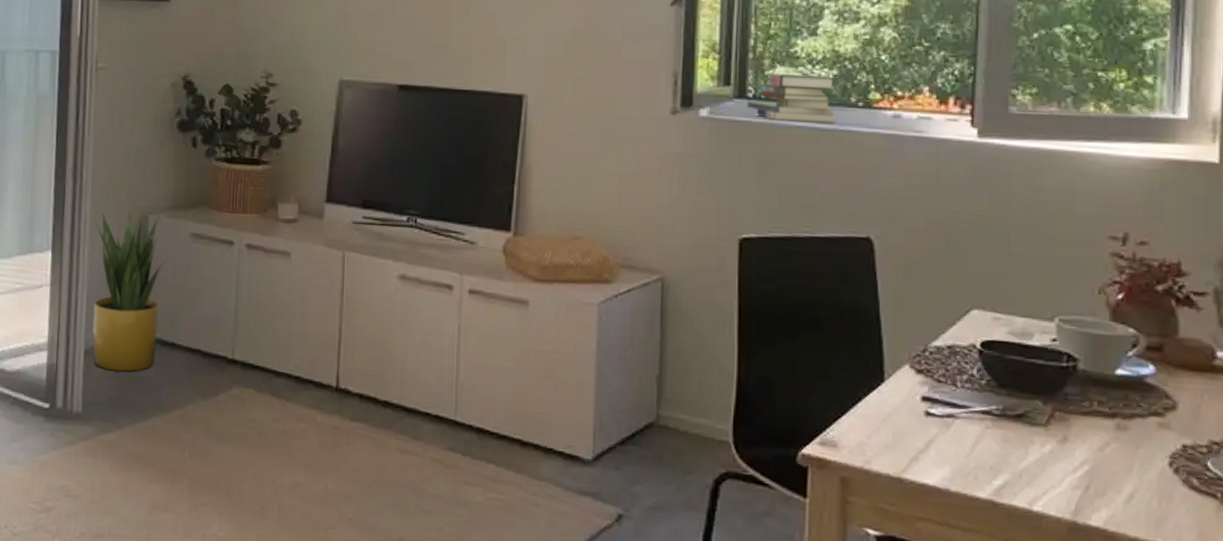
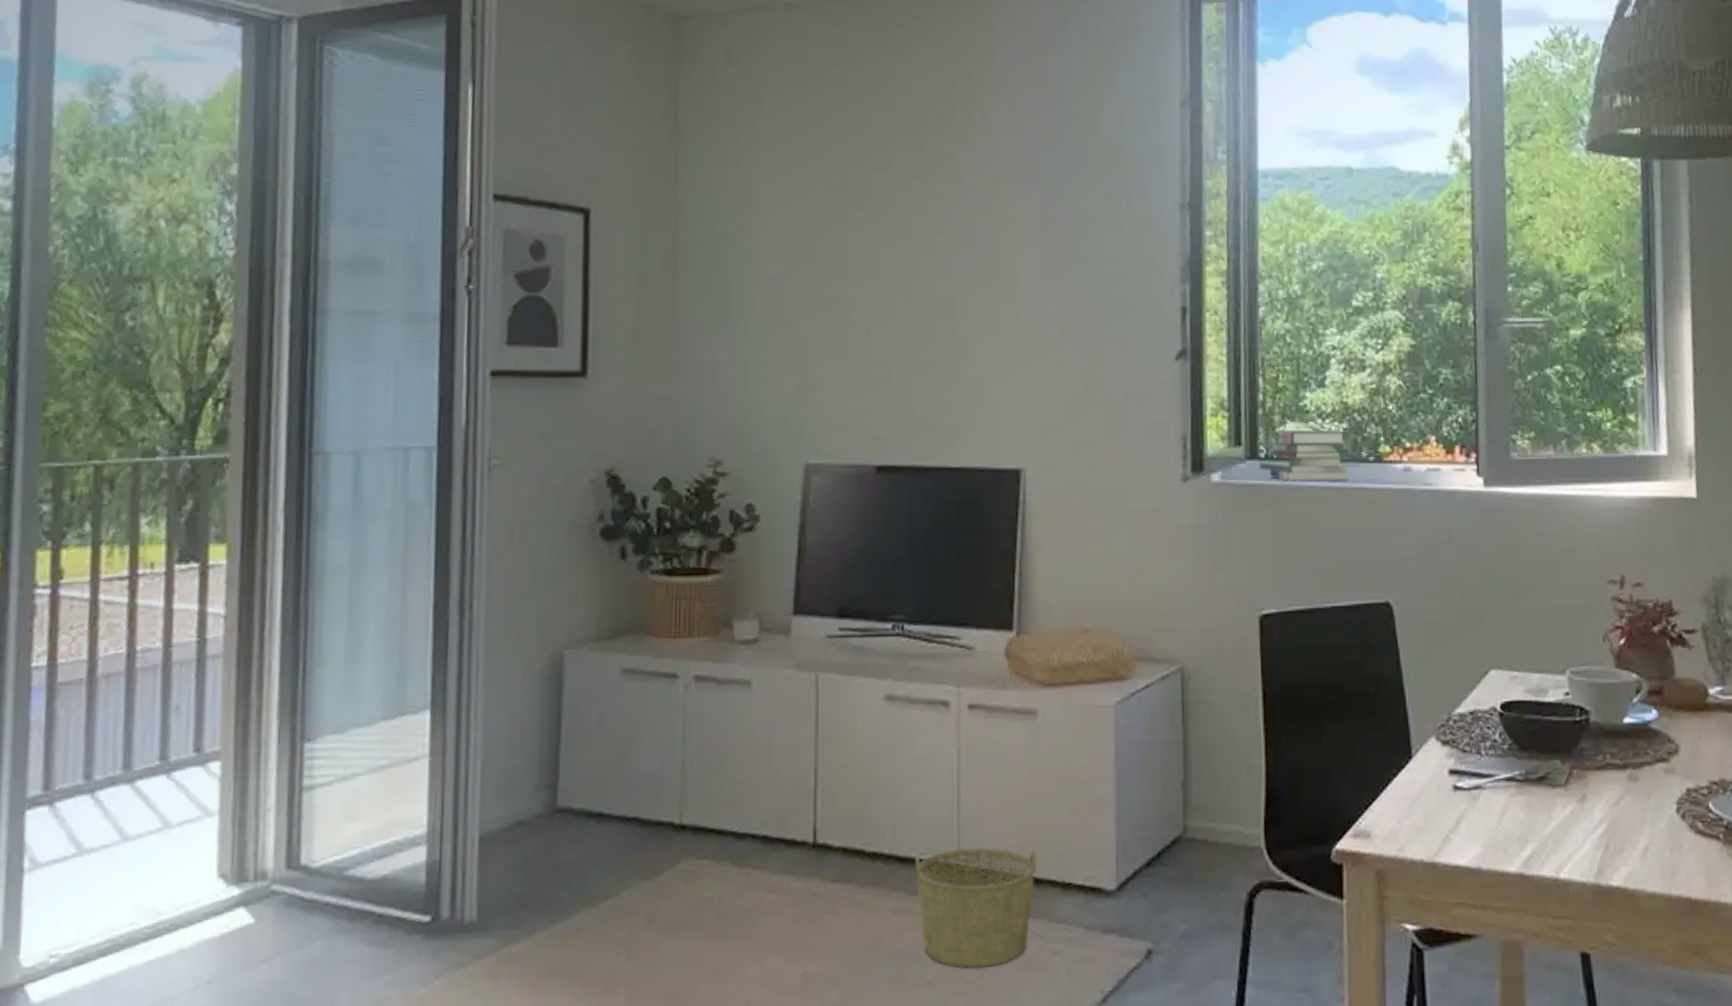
planter: present [92,210,165,372] -> none [489,646,588,861]
basket: none [418,406,523,508] -> present [914,847,1037,969]

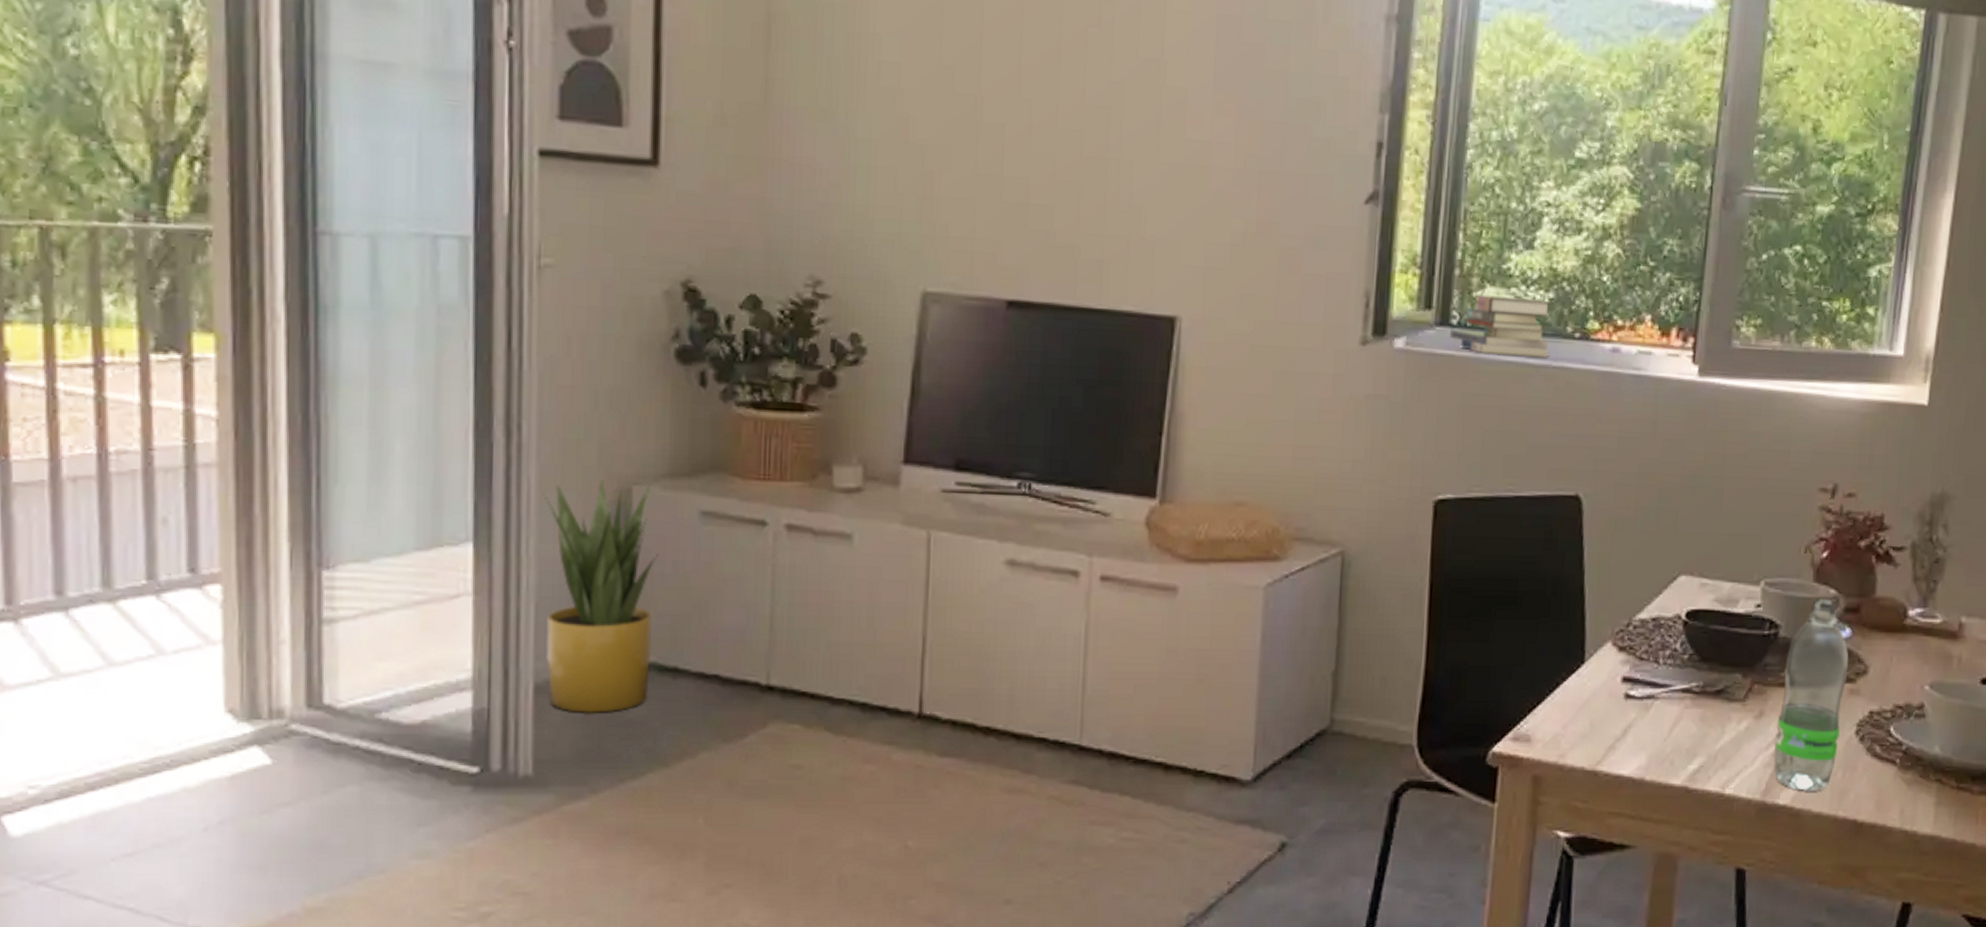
planter: none [489,646,588,861] -> present [543,479,660,714]
basket: present [914,847,1037,969] -> none [1031,727,1168,853]
bottle: none [1599,683,1661,871] -> present [1773,599,1849,791]

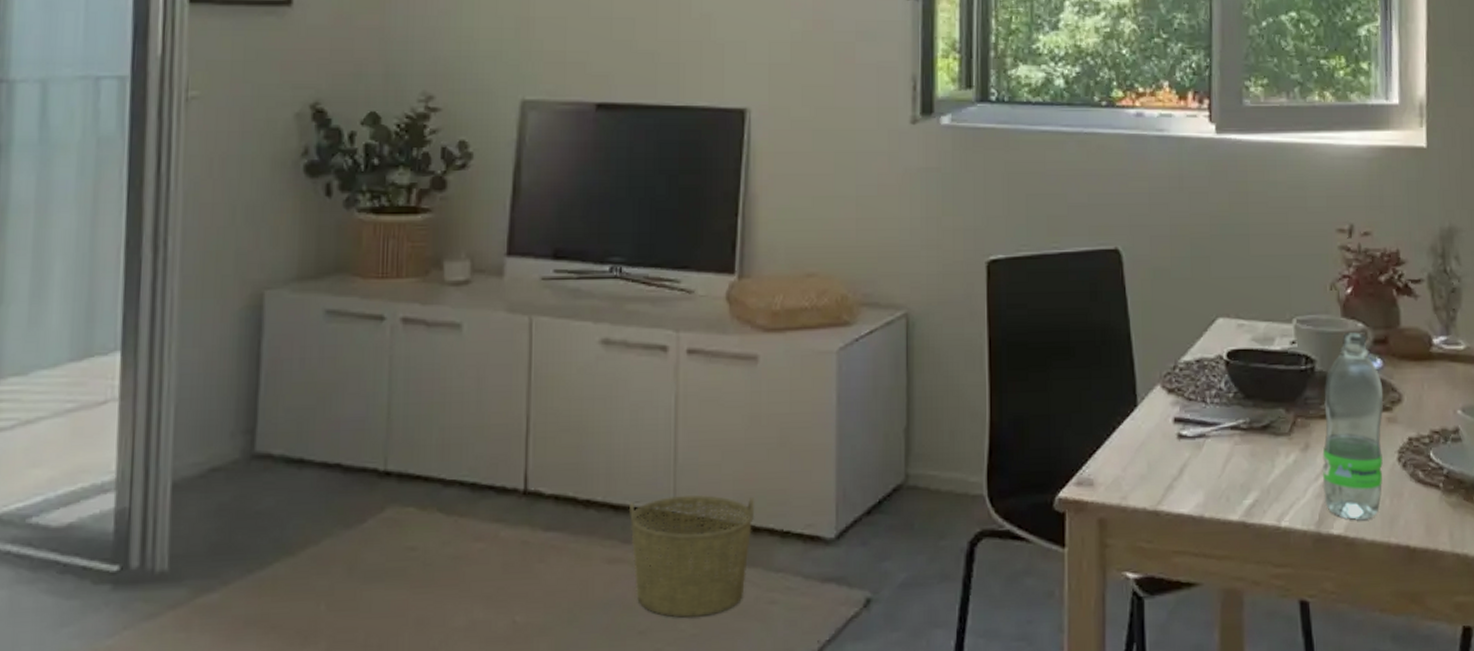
planter: present [543,479,660,714] -> none [184,286,289,509]
basket: none [1031,727,1168,853] -> present [628,495,755,618]
books: present [1449,294,1549,358] -> none [989,72,1080,126]

